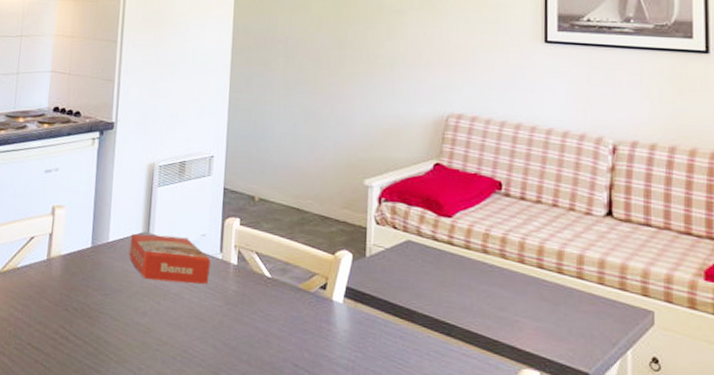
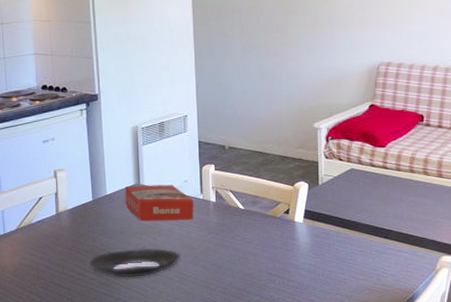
tart tin: none [76,312,187,351] -> present [89,248,180,278]

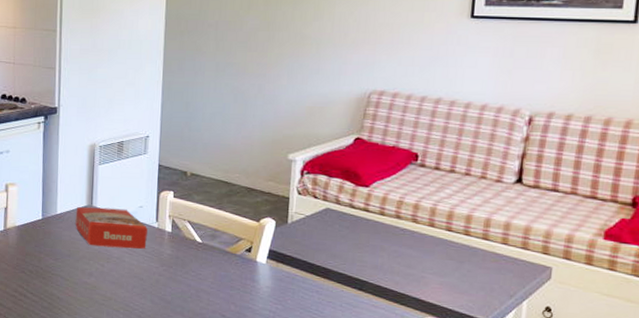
tart tin: present [89,248,180,278] -> none [32,273,128,305]

